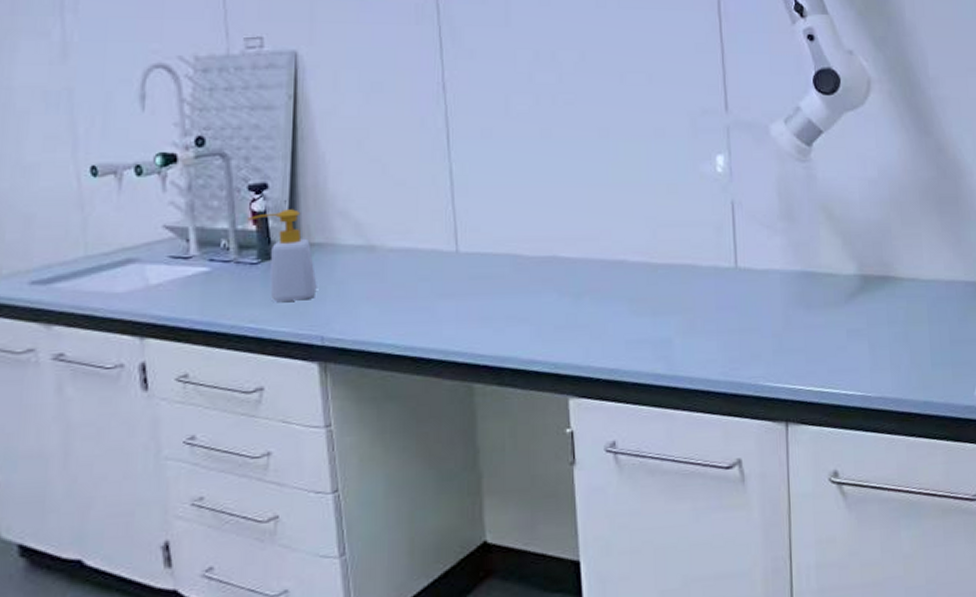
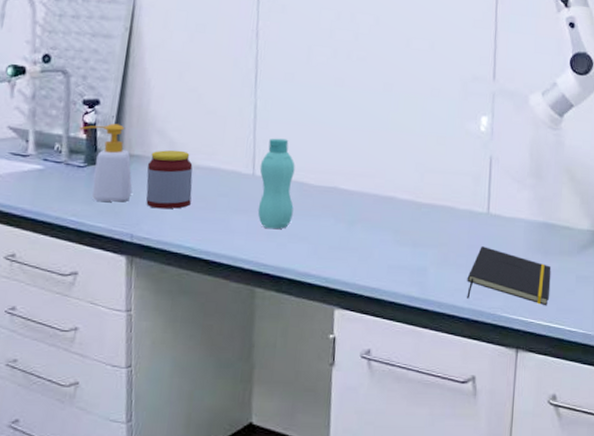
jar: none [331,232,388,304] -> present [146,150,193,209]
bottle: none [463,206,508,313] -> present [257,138,295,230]
notepad: none [719,307,817,370] -> present [467,246,551,306]

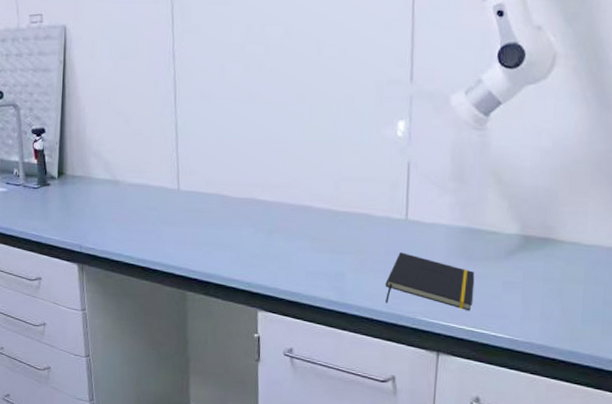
soap bottle: present [79,123,133,202] -> none [31,149,78,218]
jar: present [146,150,193,209] -> none [88,170,127,223]
bottle: present [257,138,295,230] -> none [184,154,216,239]

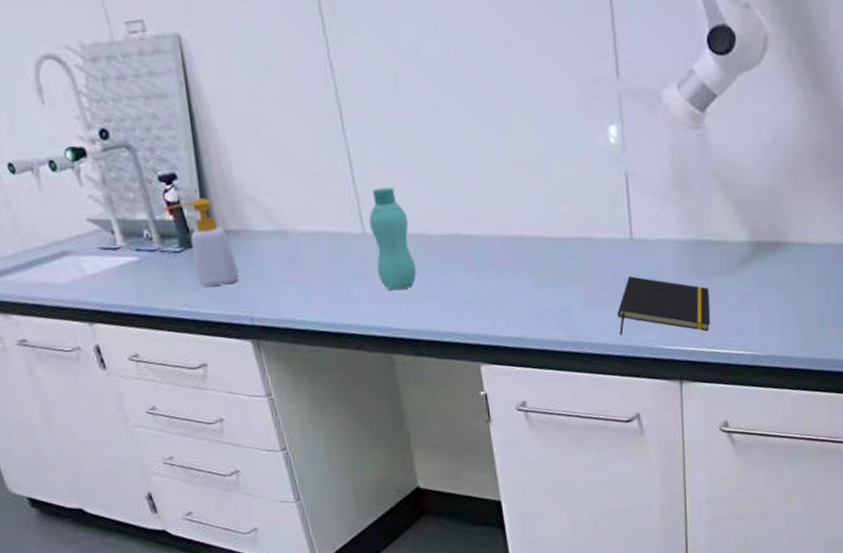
soap bottle: none [31,149,78,218] -> present [163,198,239,288]
bottle: none [184,154,216,239] -> present [368,187,416,291]

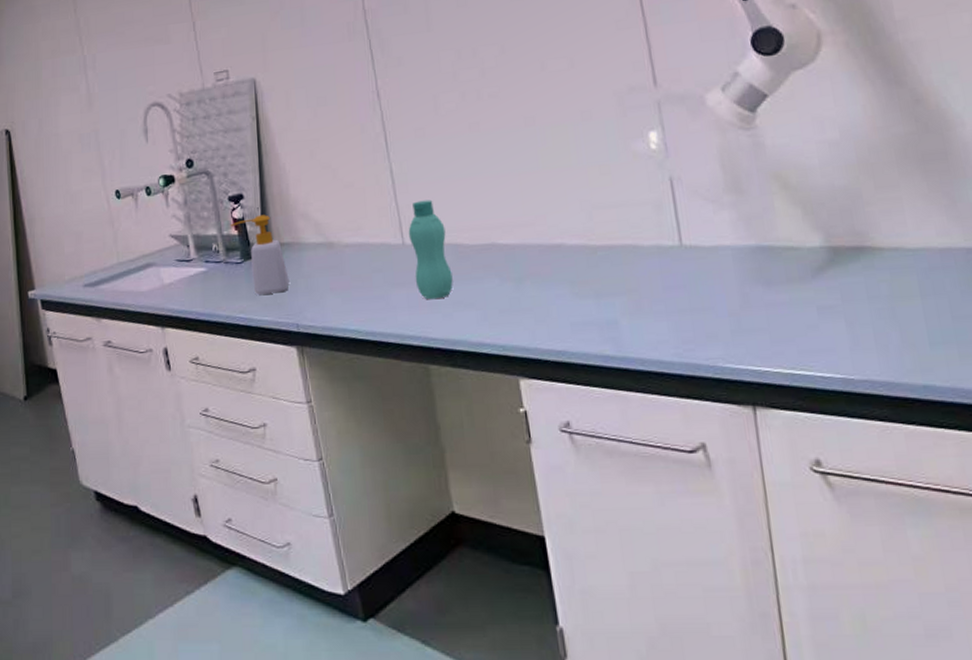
notepad: present [617,276,710,335] -> none [670,286,784,351]

